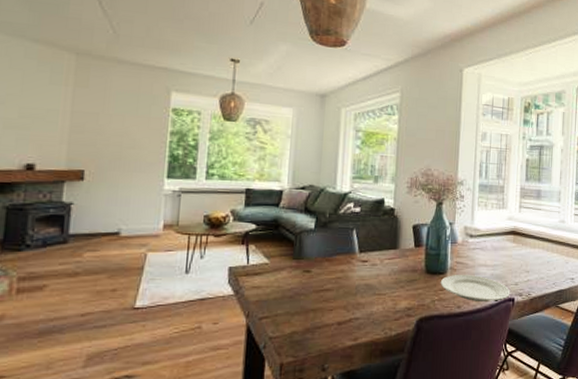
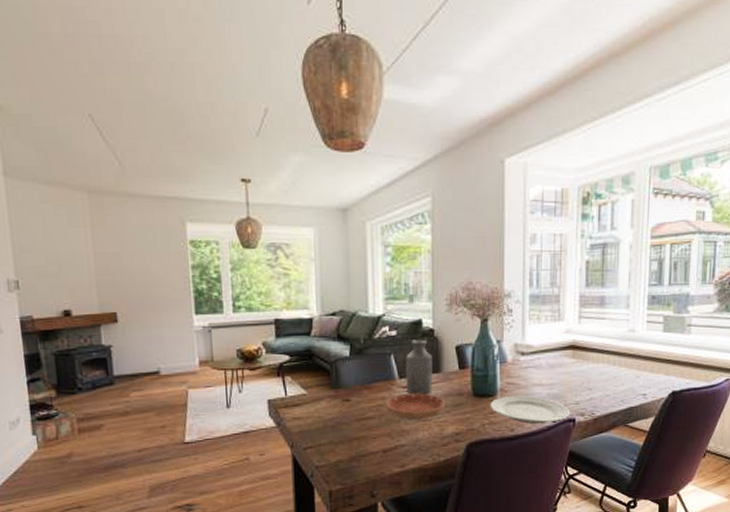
saucer: none [344,267,400,294] -> present [386,393,445,420]
bottle: none [365,217,391,269] -> present [404,339,432,394]

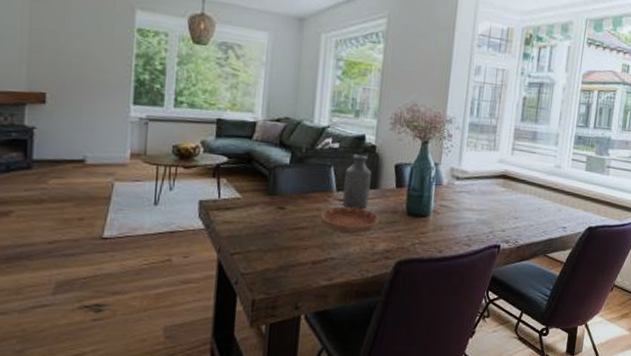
plate: present [490,395,571,424] -> none [421,217,497,247]

